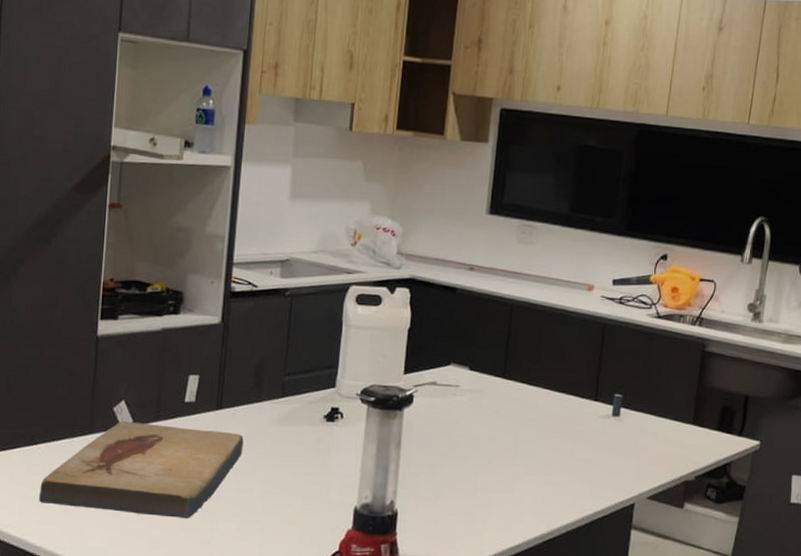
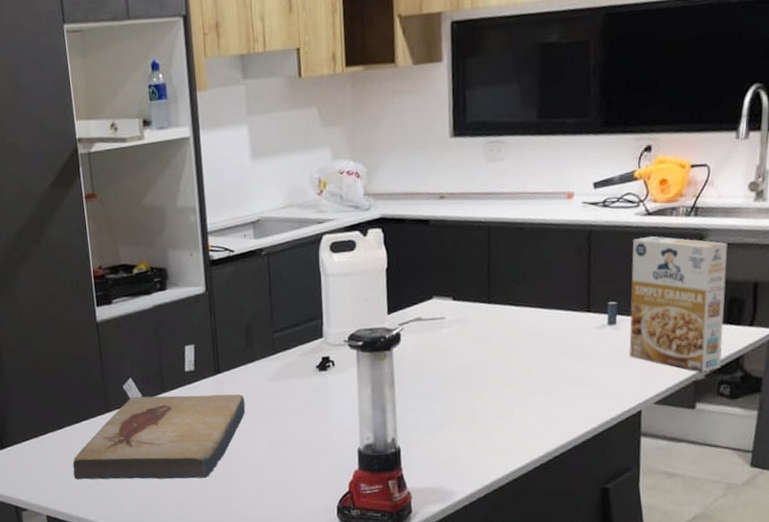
cereal box: none [629,337,725,474] -> present [629,235,728,373]

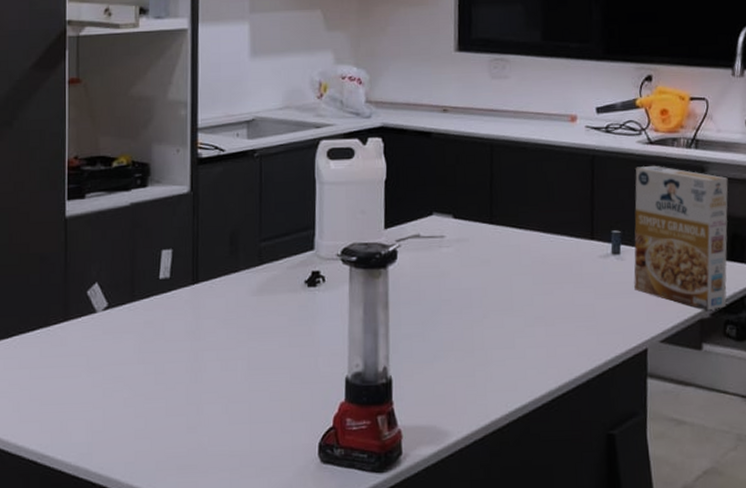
fish fossil: present [72,394,246,480] -> none [18,304,224,404]

